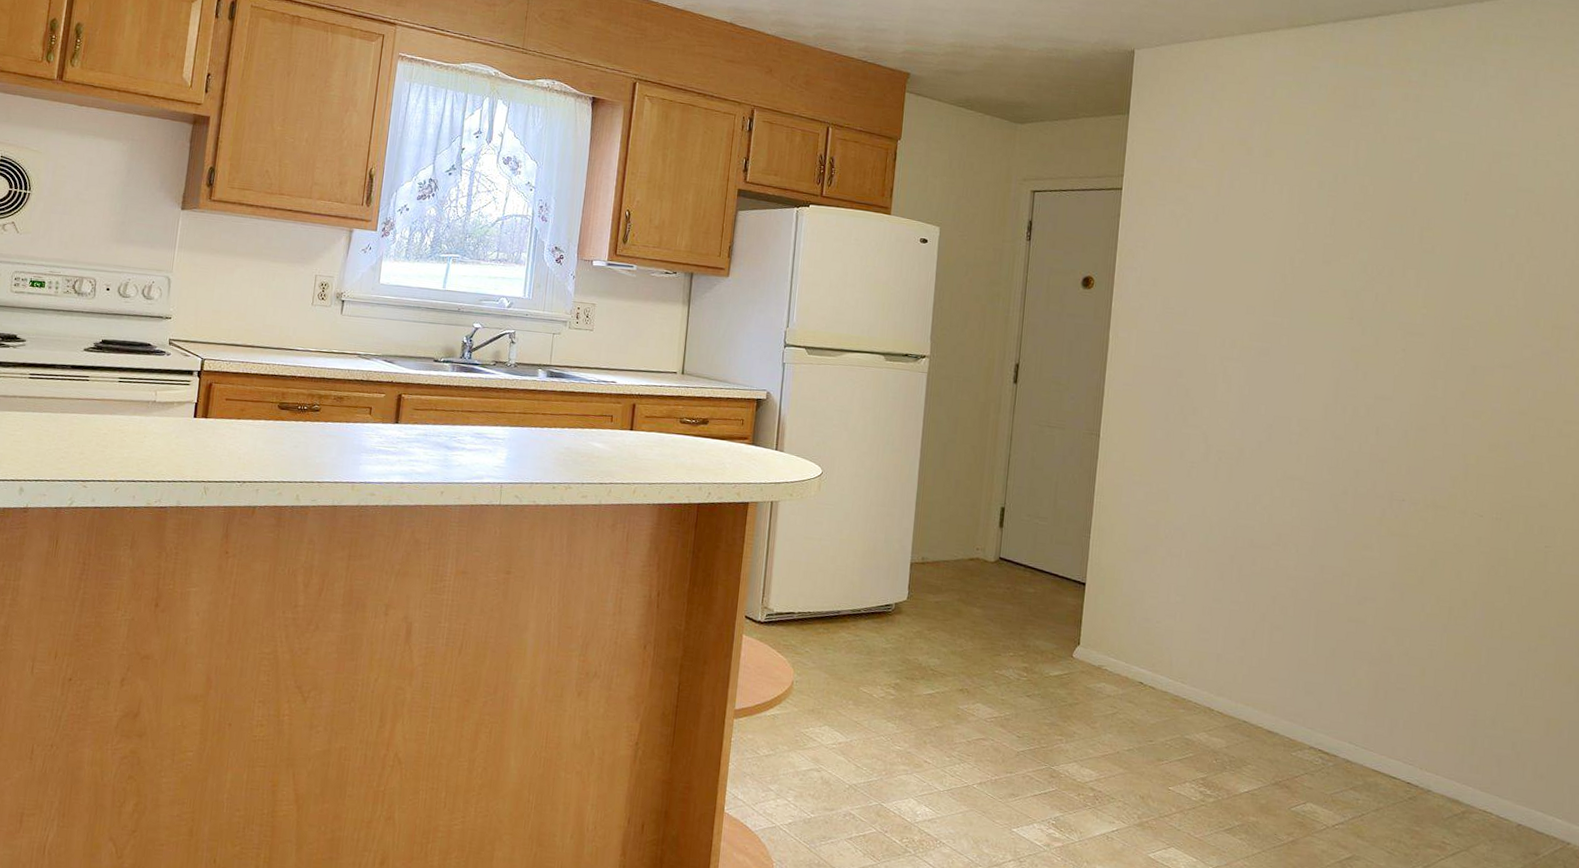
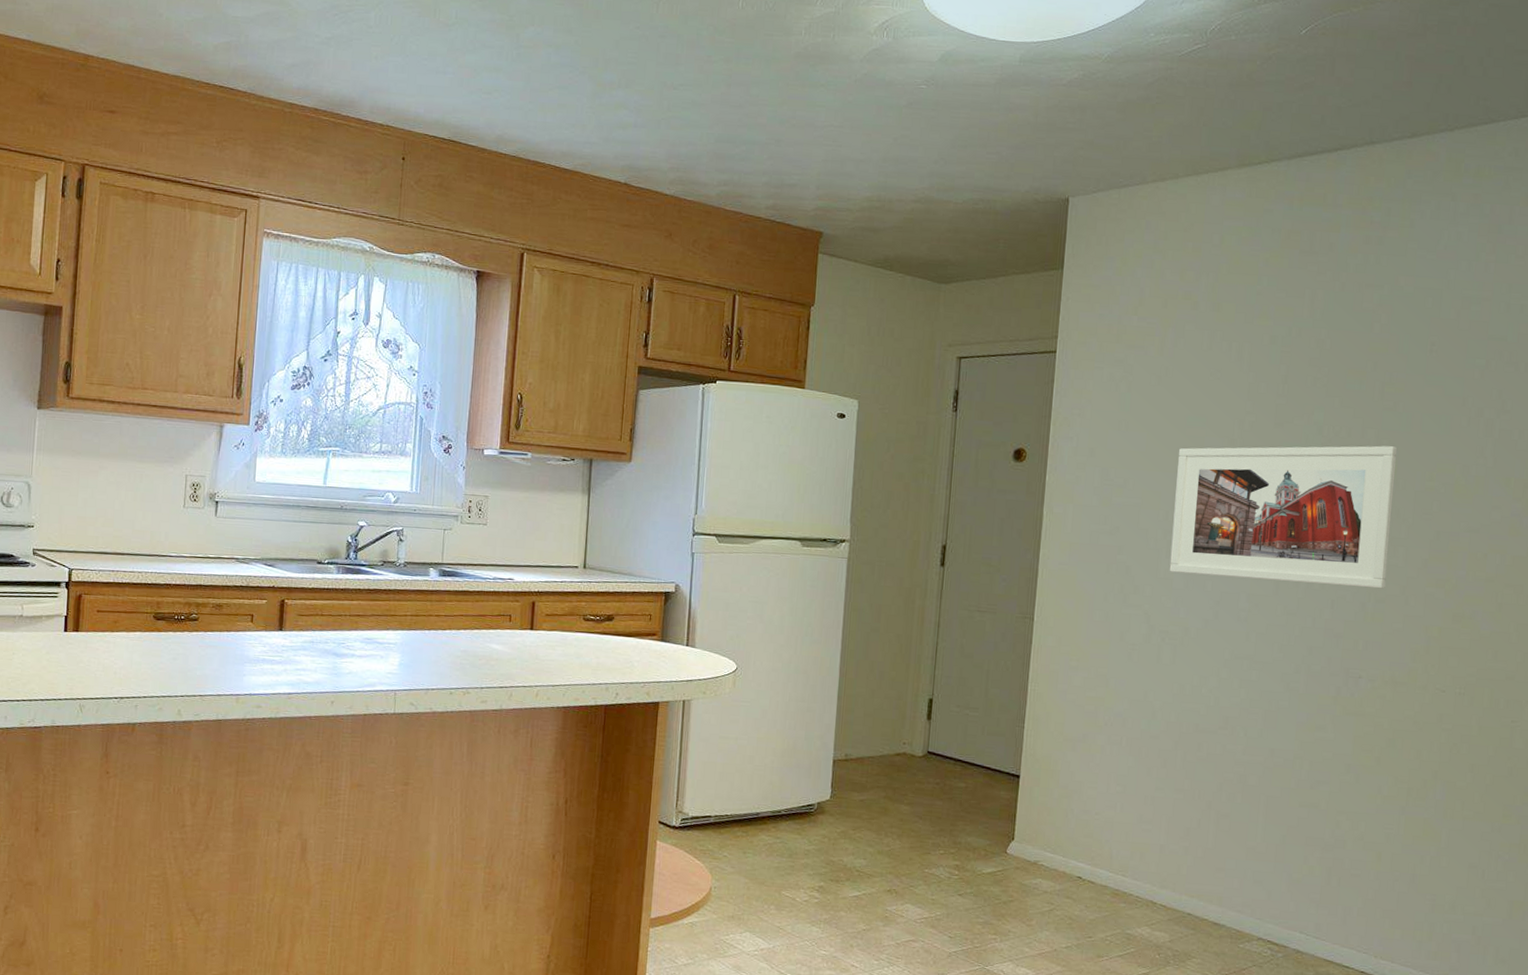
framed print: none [1226,281,1435,418] -> present [1169,445,1397,589]

